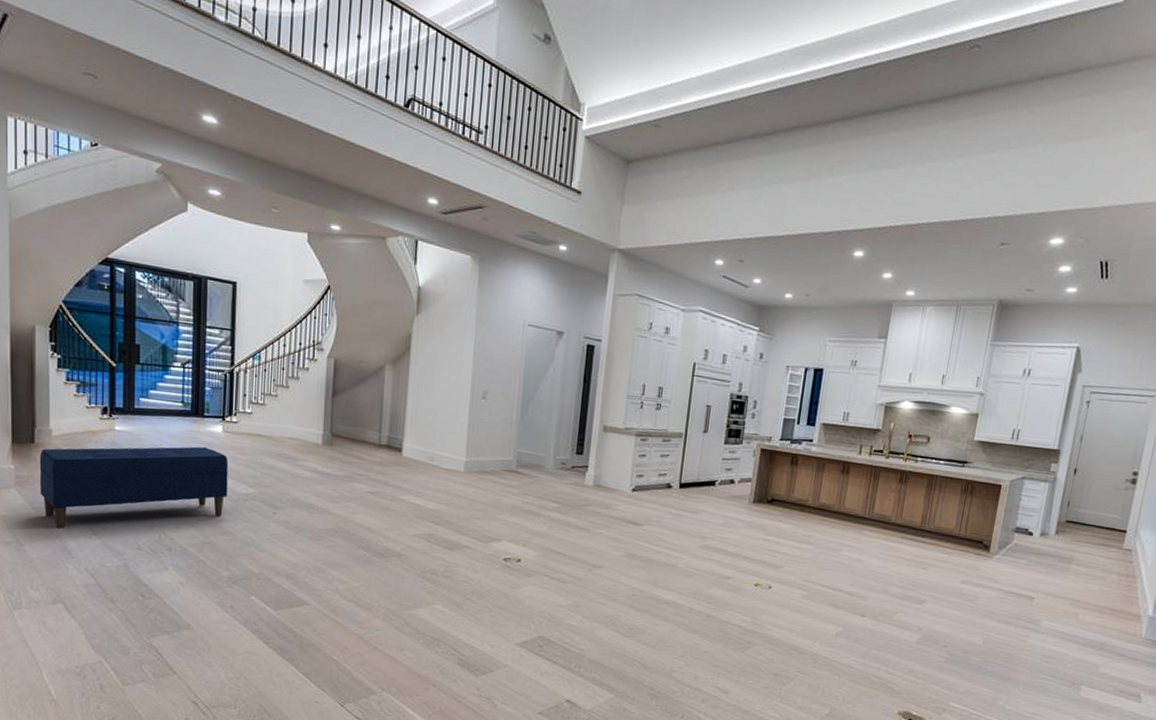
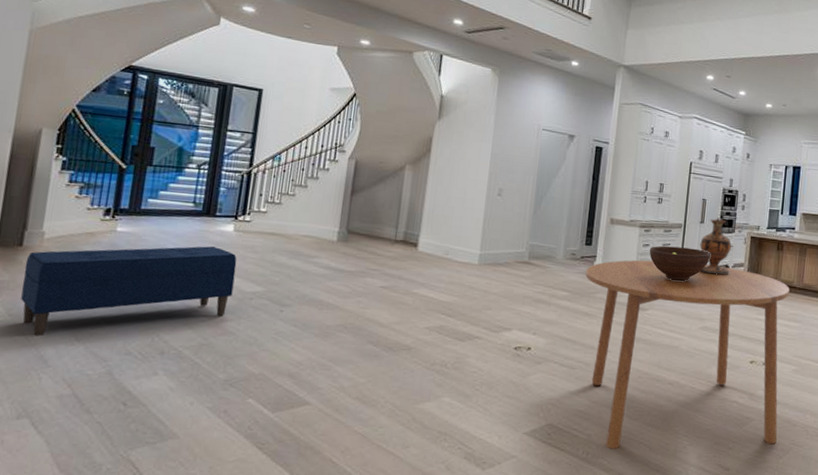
dining table: none [576,471,804,671] -> present [585,260,790,450]
fruit bowl: none [645,456,714,496] -> present [649,245,710,281]
vase: none [702,426,738,490] -> present [700,217,732,275]

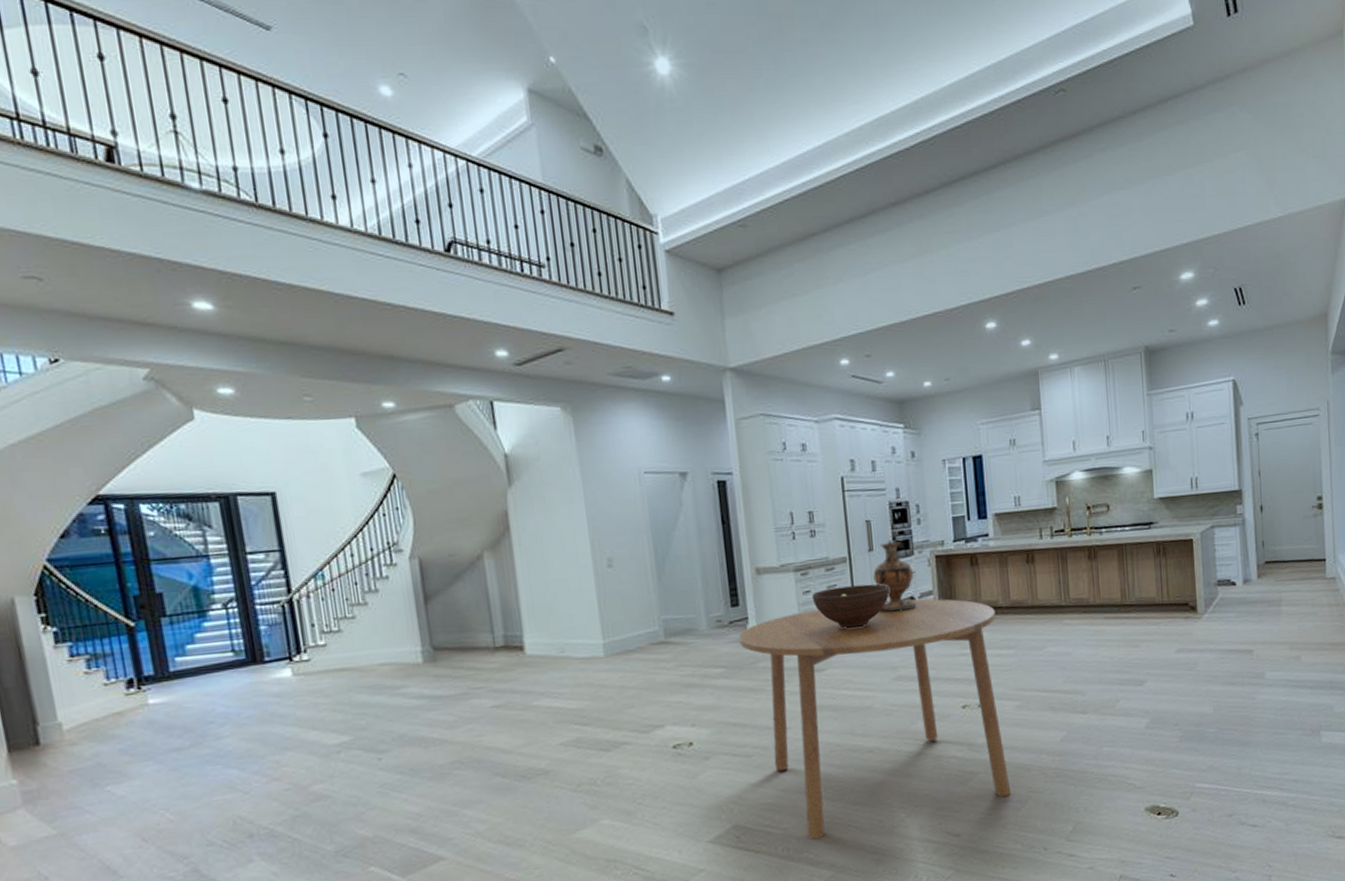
bench: present [21,246,237,337] -> none [50,699,314,847]

